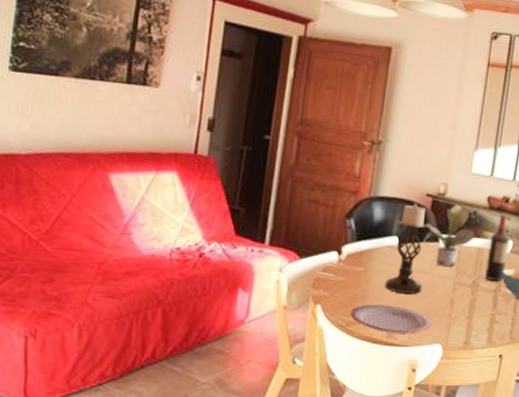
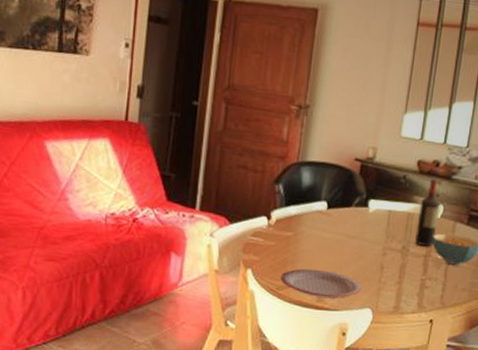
candle holder: present [384,203,429,294] -> none [313,168,357,259]
potted plant: present [426,205,475,268] -> none [355,169,405,233]

